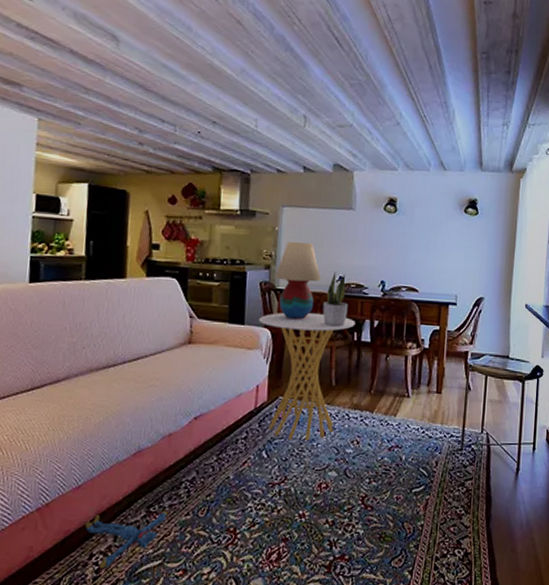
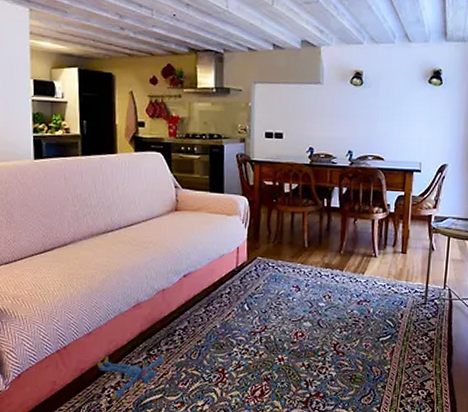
side table: present [258,313,355,442] -> none [236,182,325,296]
table lamp: present [275,241,321,320] -> none [250,115,292,188]
potted plant: present [322,271,348,327] -> none [294,143,318,194]

